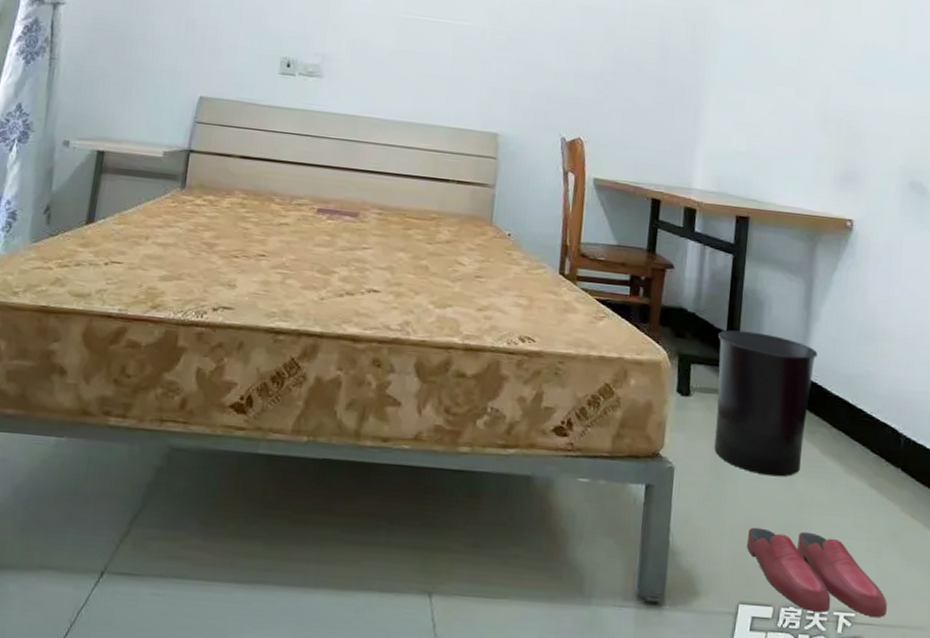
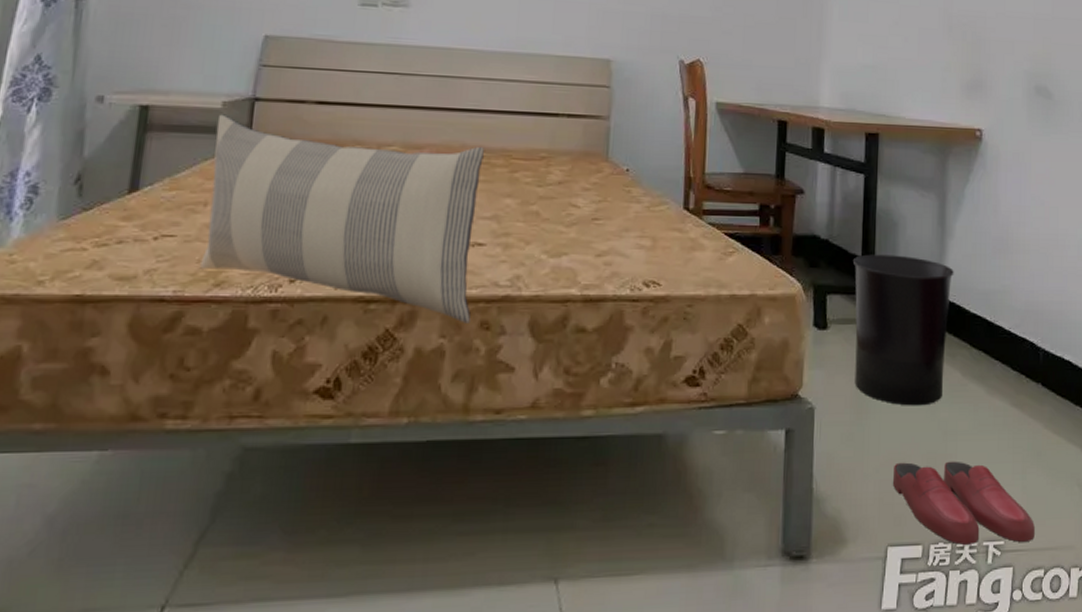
pillow: none [141,162,382,360] -> present [200,114,484,323]

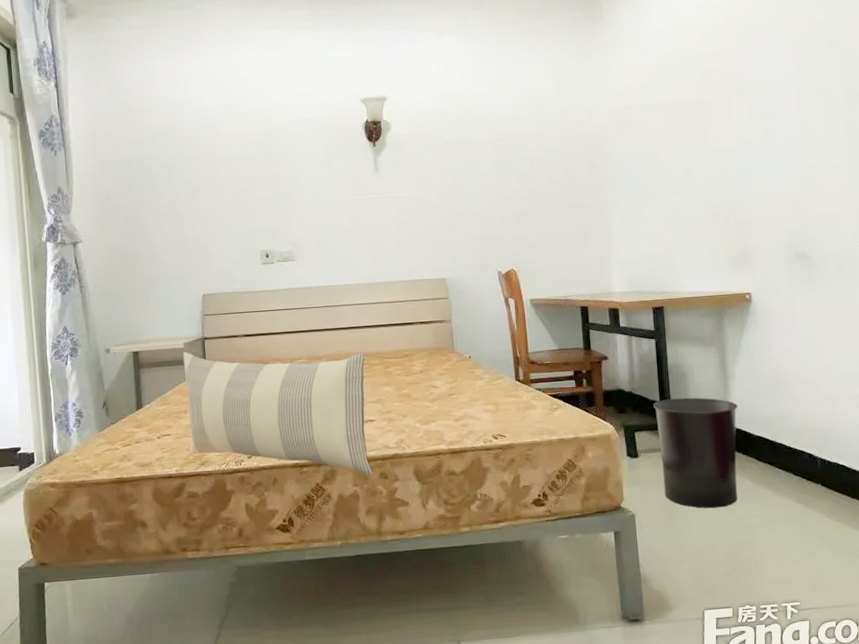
slippers: present [893,461,1035,545] -> none [703,546,825,607]

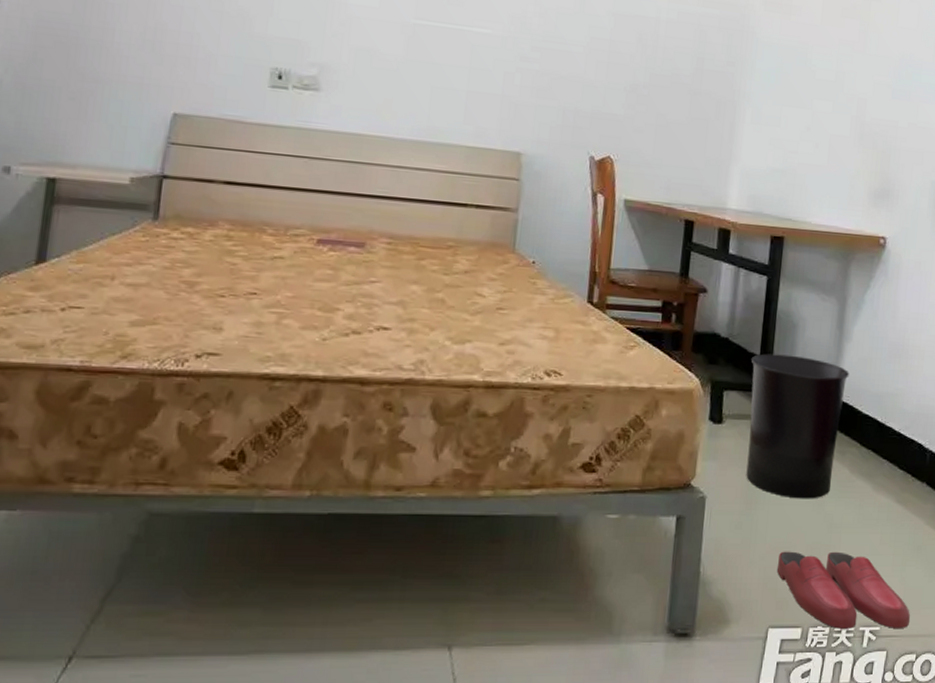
pillow: present [183,351,374,476] -> none [107,190,392,404]
slippers: none [703,546,825,607] -> present [777,551,910,629]

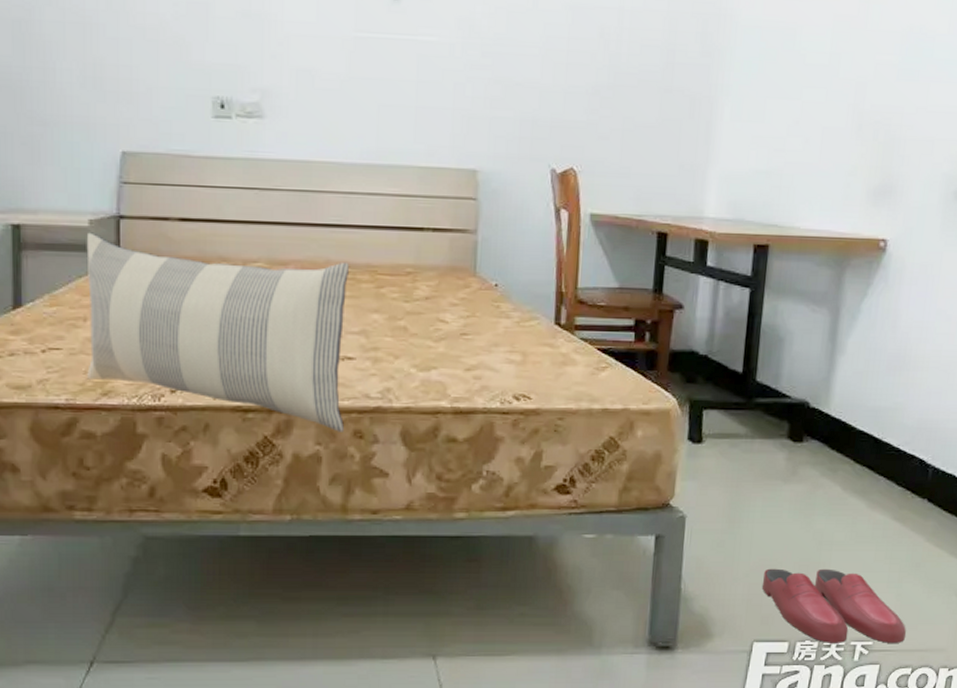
pillow: none [107,190,392,404] -> present [86,232,349,432]
waste bin: present [746,353,849,499] -> none [728,370,842,517]

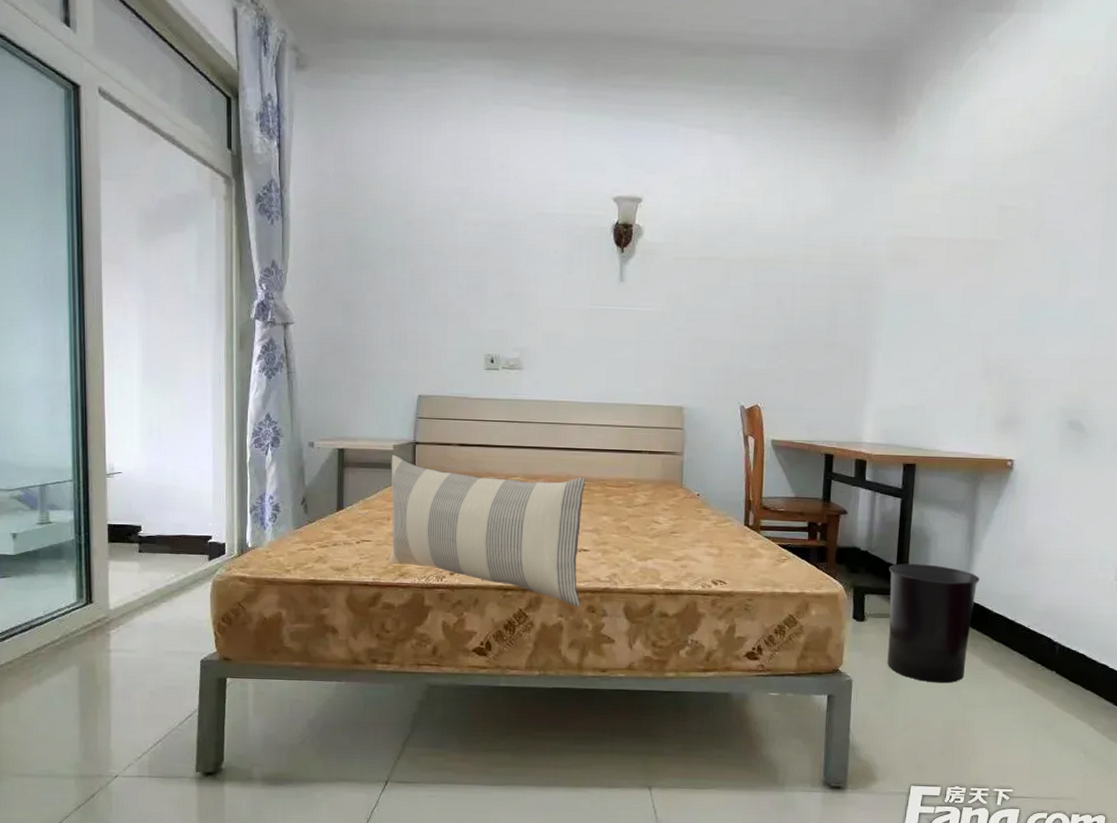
waste bin: none [728,370,842,517] -> present [887,563,980,684]
slippers: present [762,568,906,643] -> none [917,725,1041,791]

